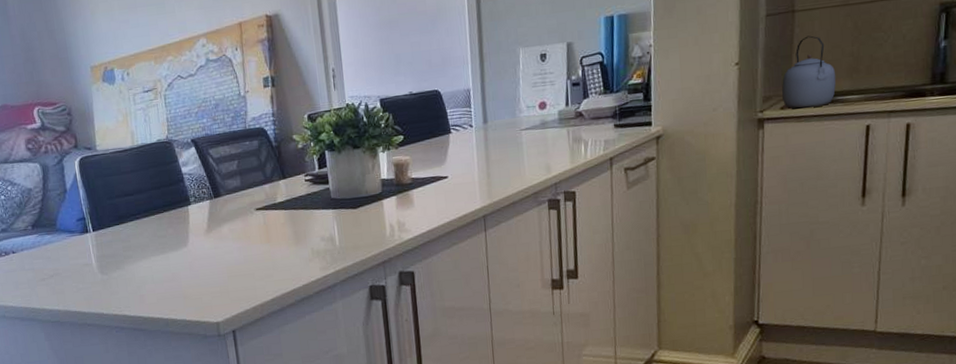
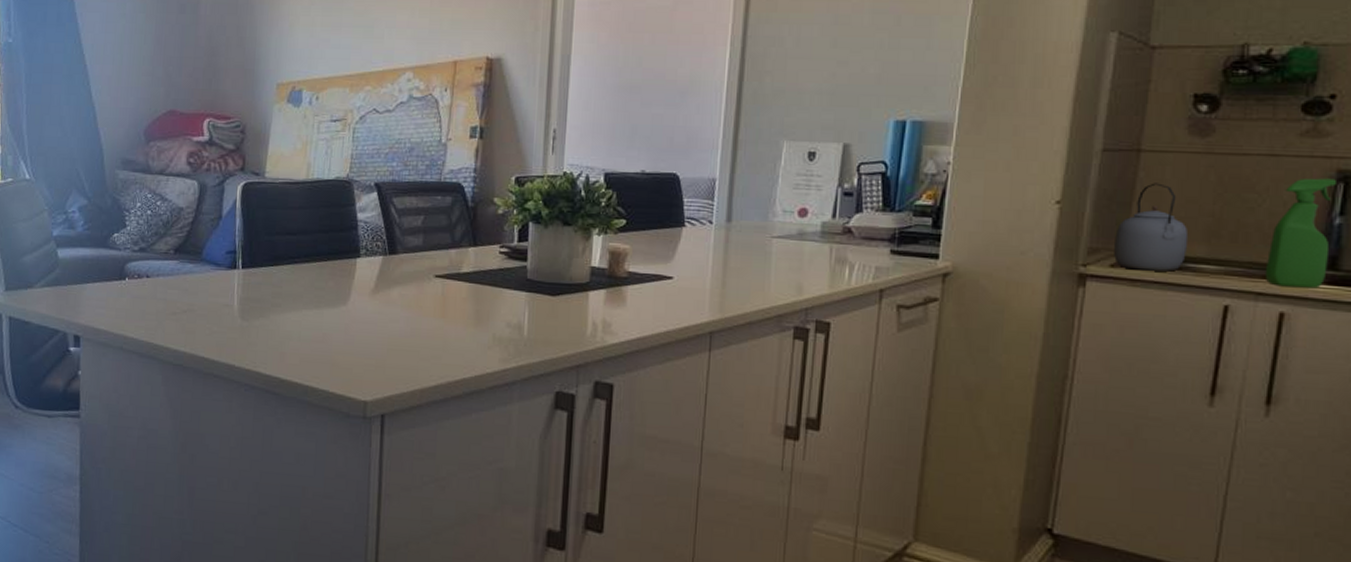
spray bottle: none [893,10,940,104] -> present [1264,178,1336,290]

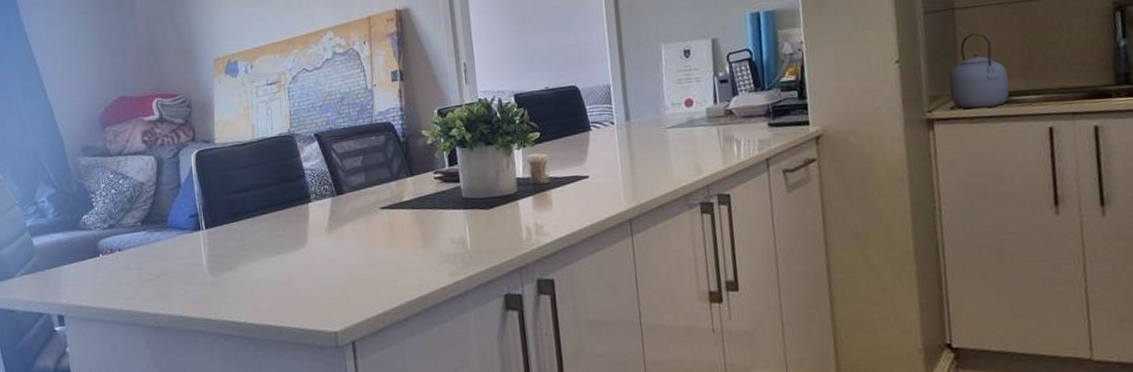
spray bottle: present [1264,178,1336,290] -> none [1073,9,1124,106]

